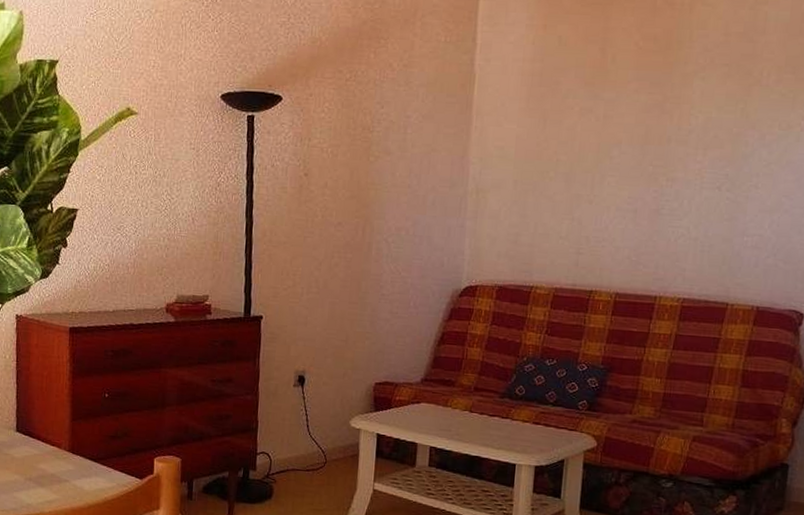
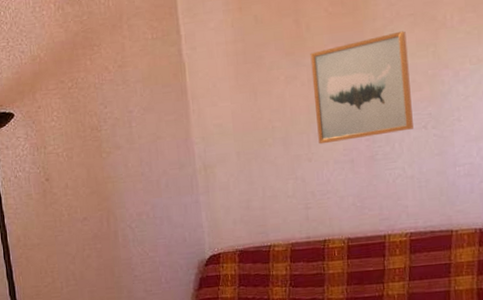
wall art: none [603,80,717,189] -> present [310,31,413,145]

